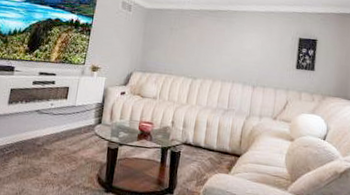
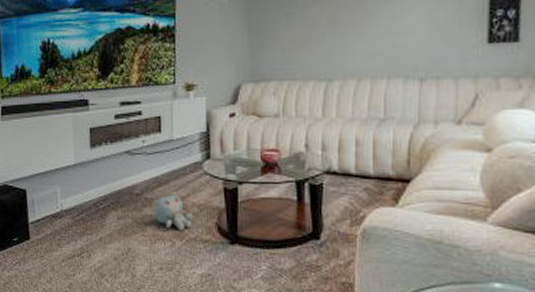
plush toy: none [50,148,81,178] -> present [153,195,193,231]

